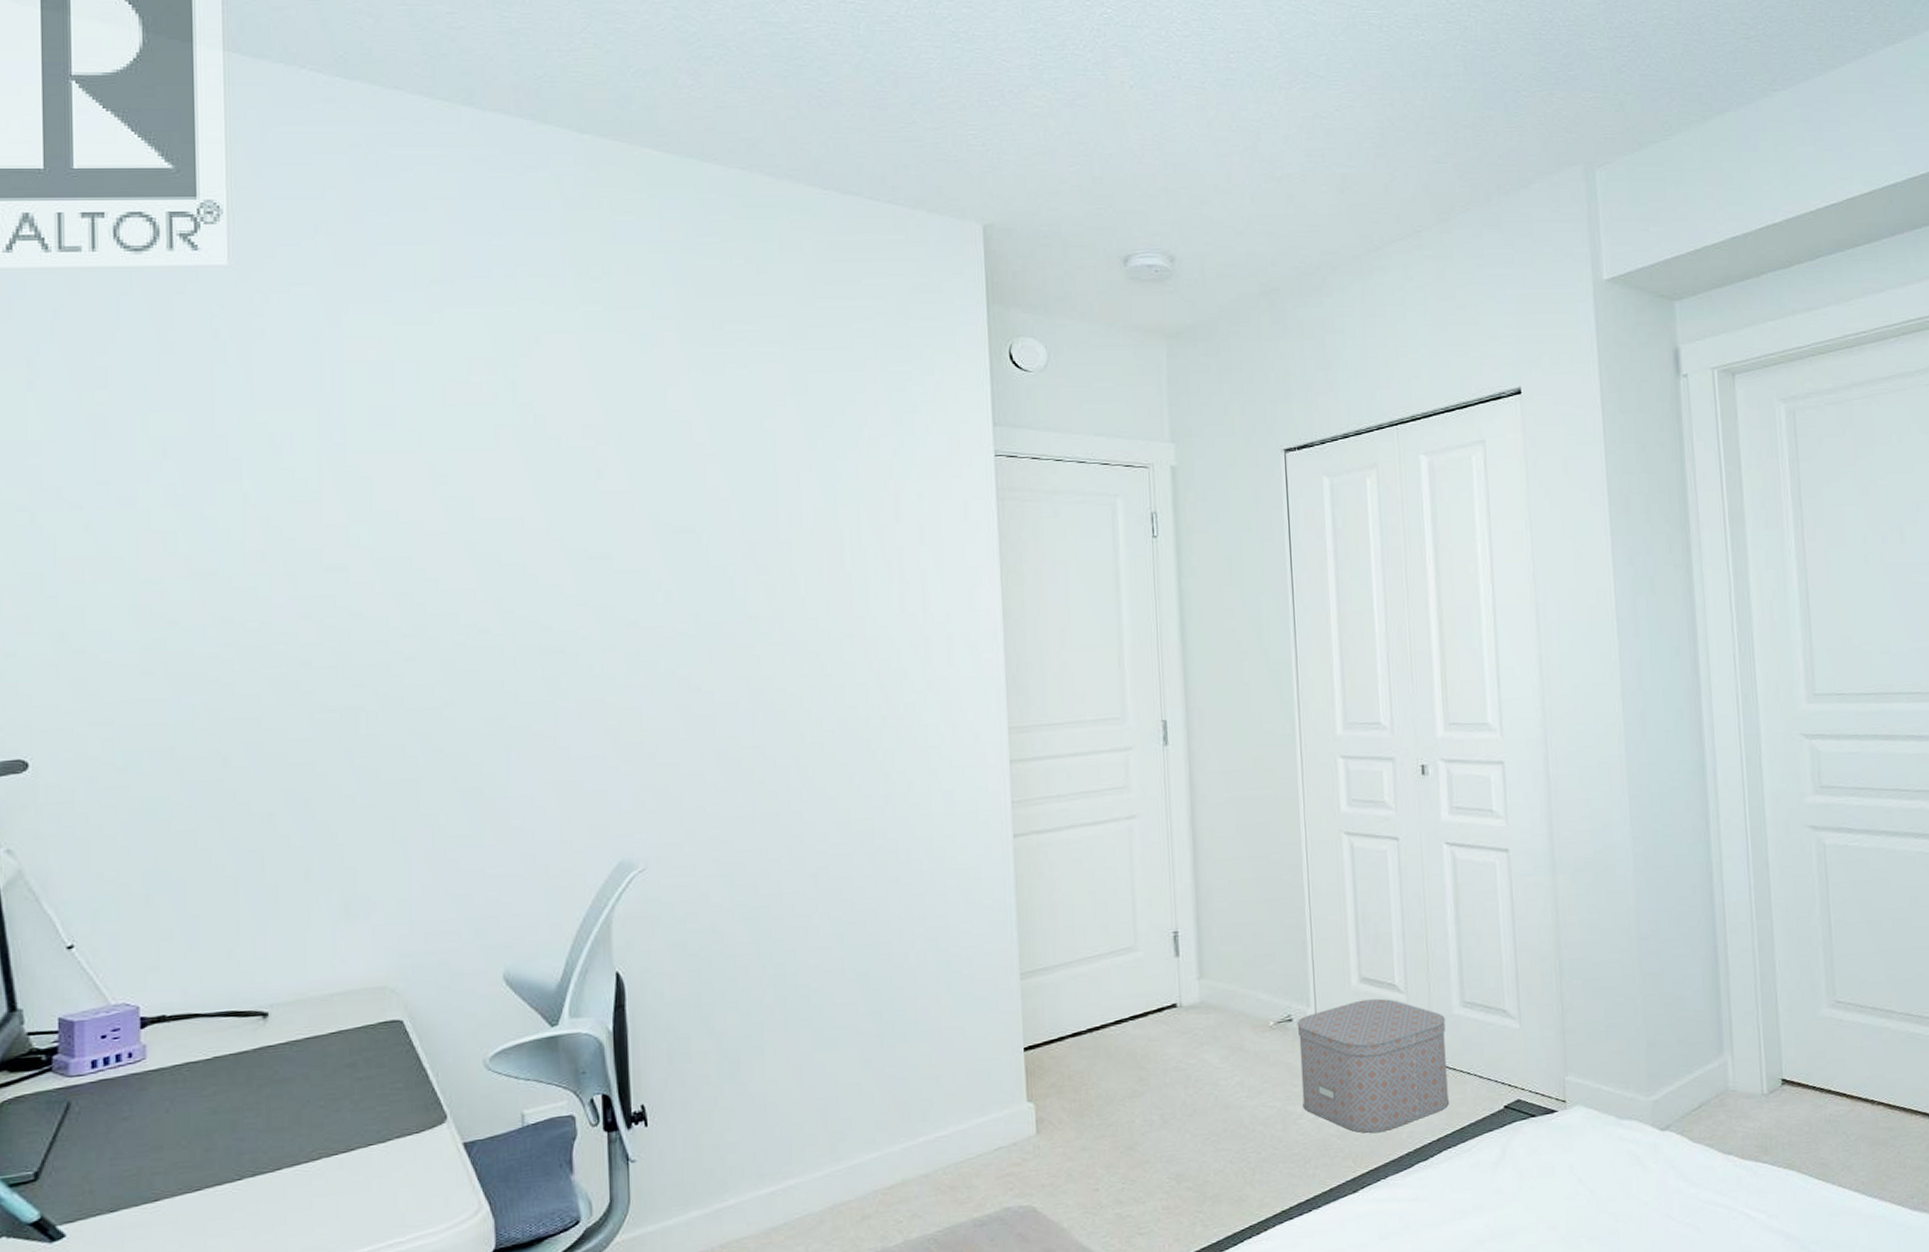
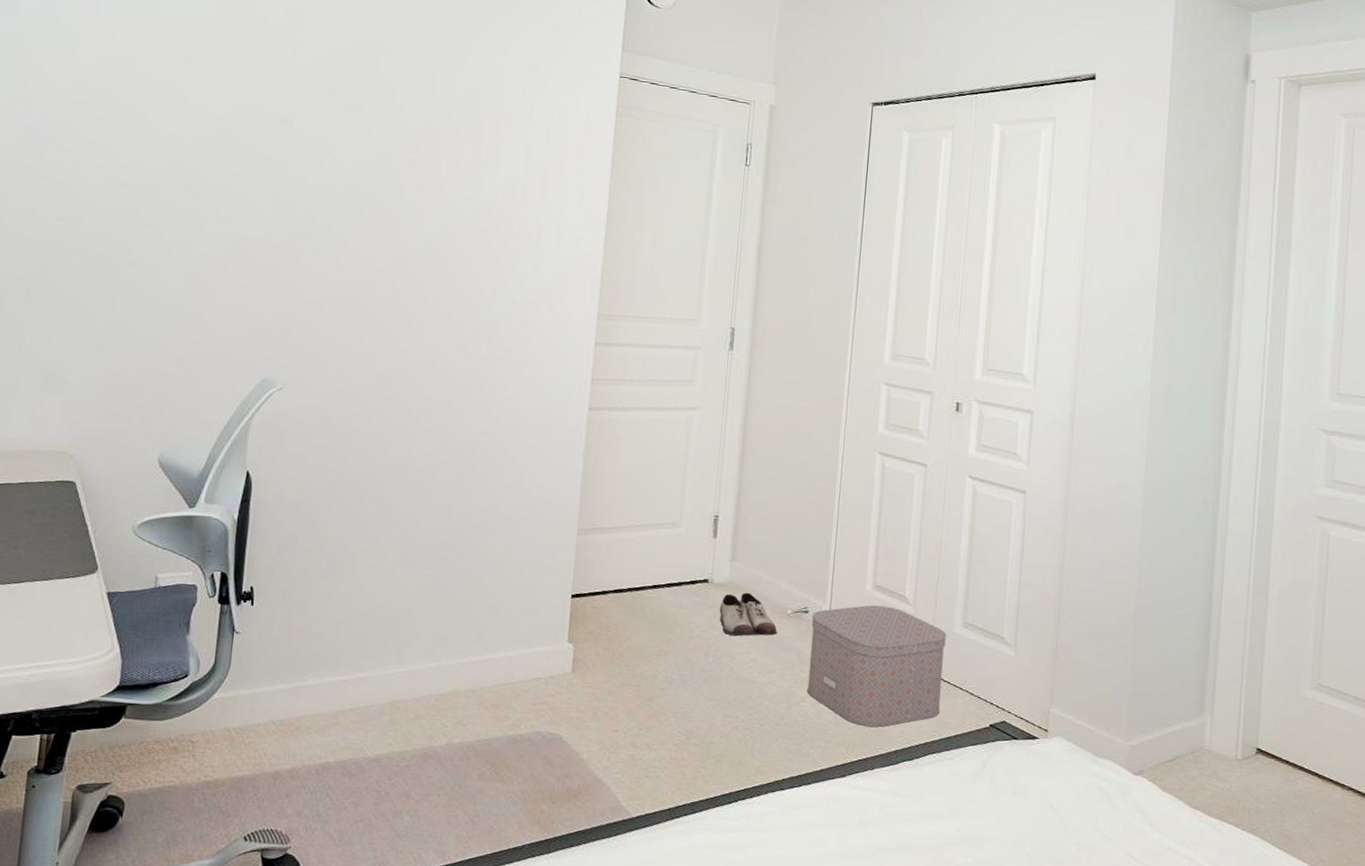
shoe: none [1193,1010,1262,1062] -> present [719,592,778,637]

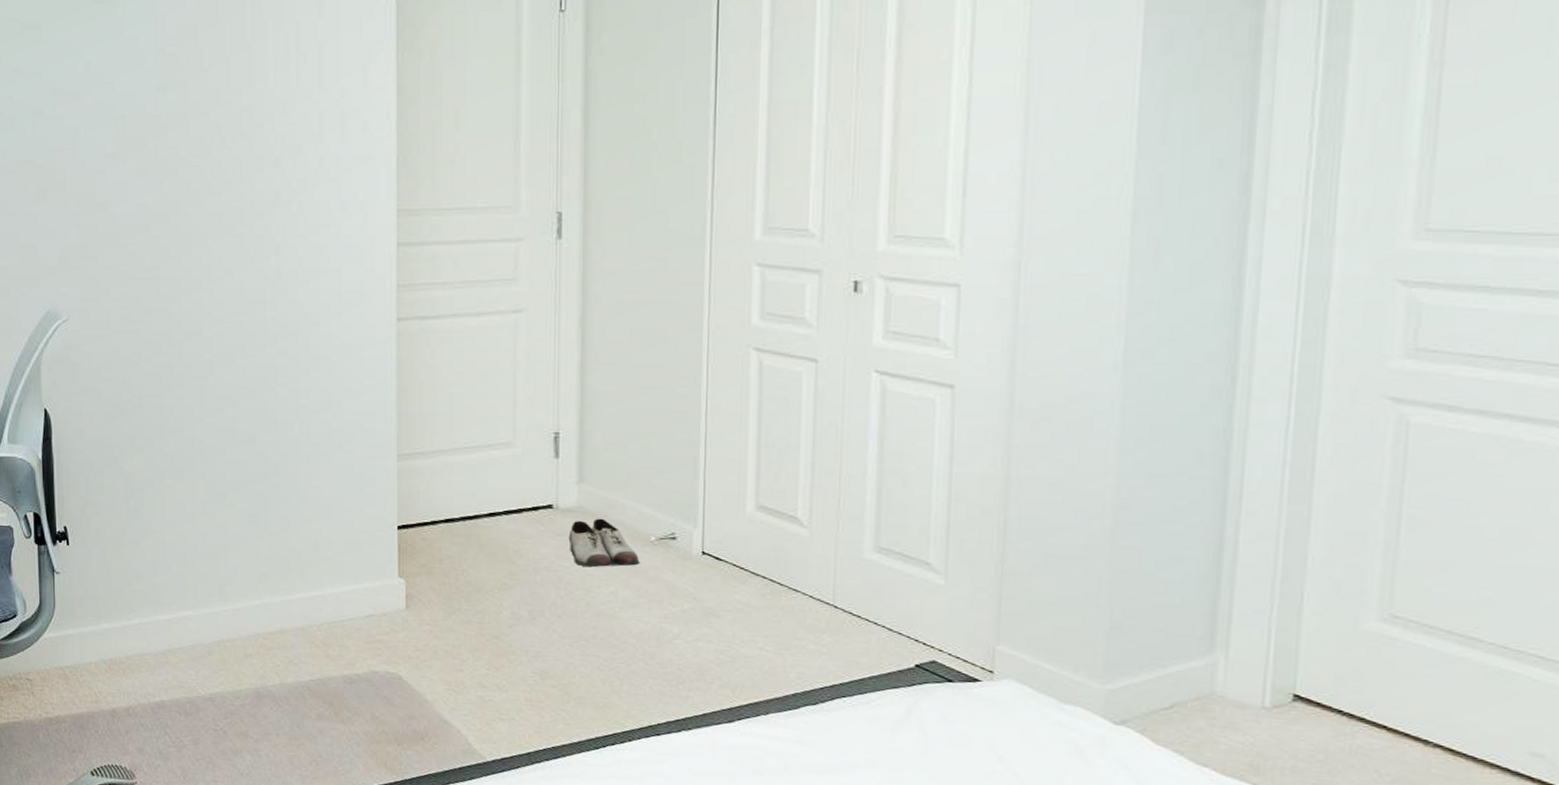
storage box: present [807,605,947,727] -> none [681,528,855,667]

